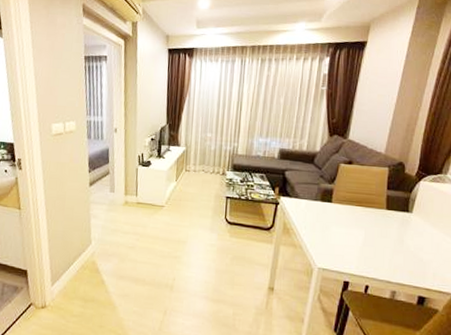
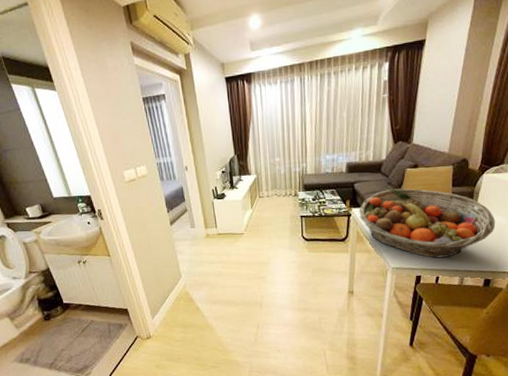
fruit basket: none [287,182,432,266] -> present [359,188,496,258]

